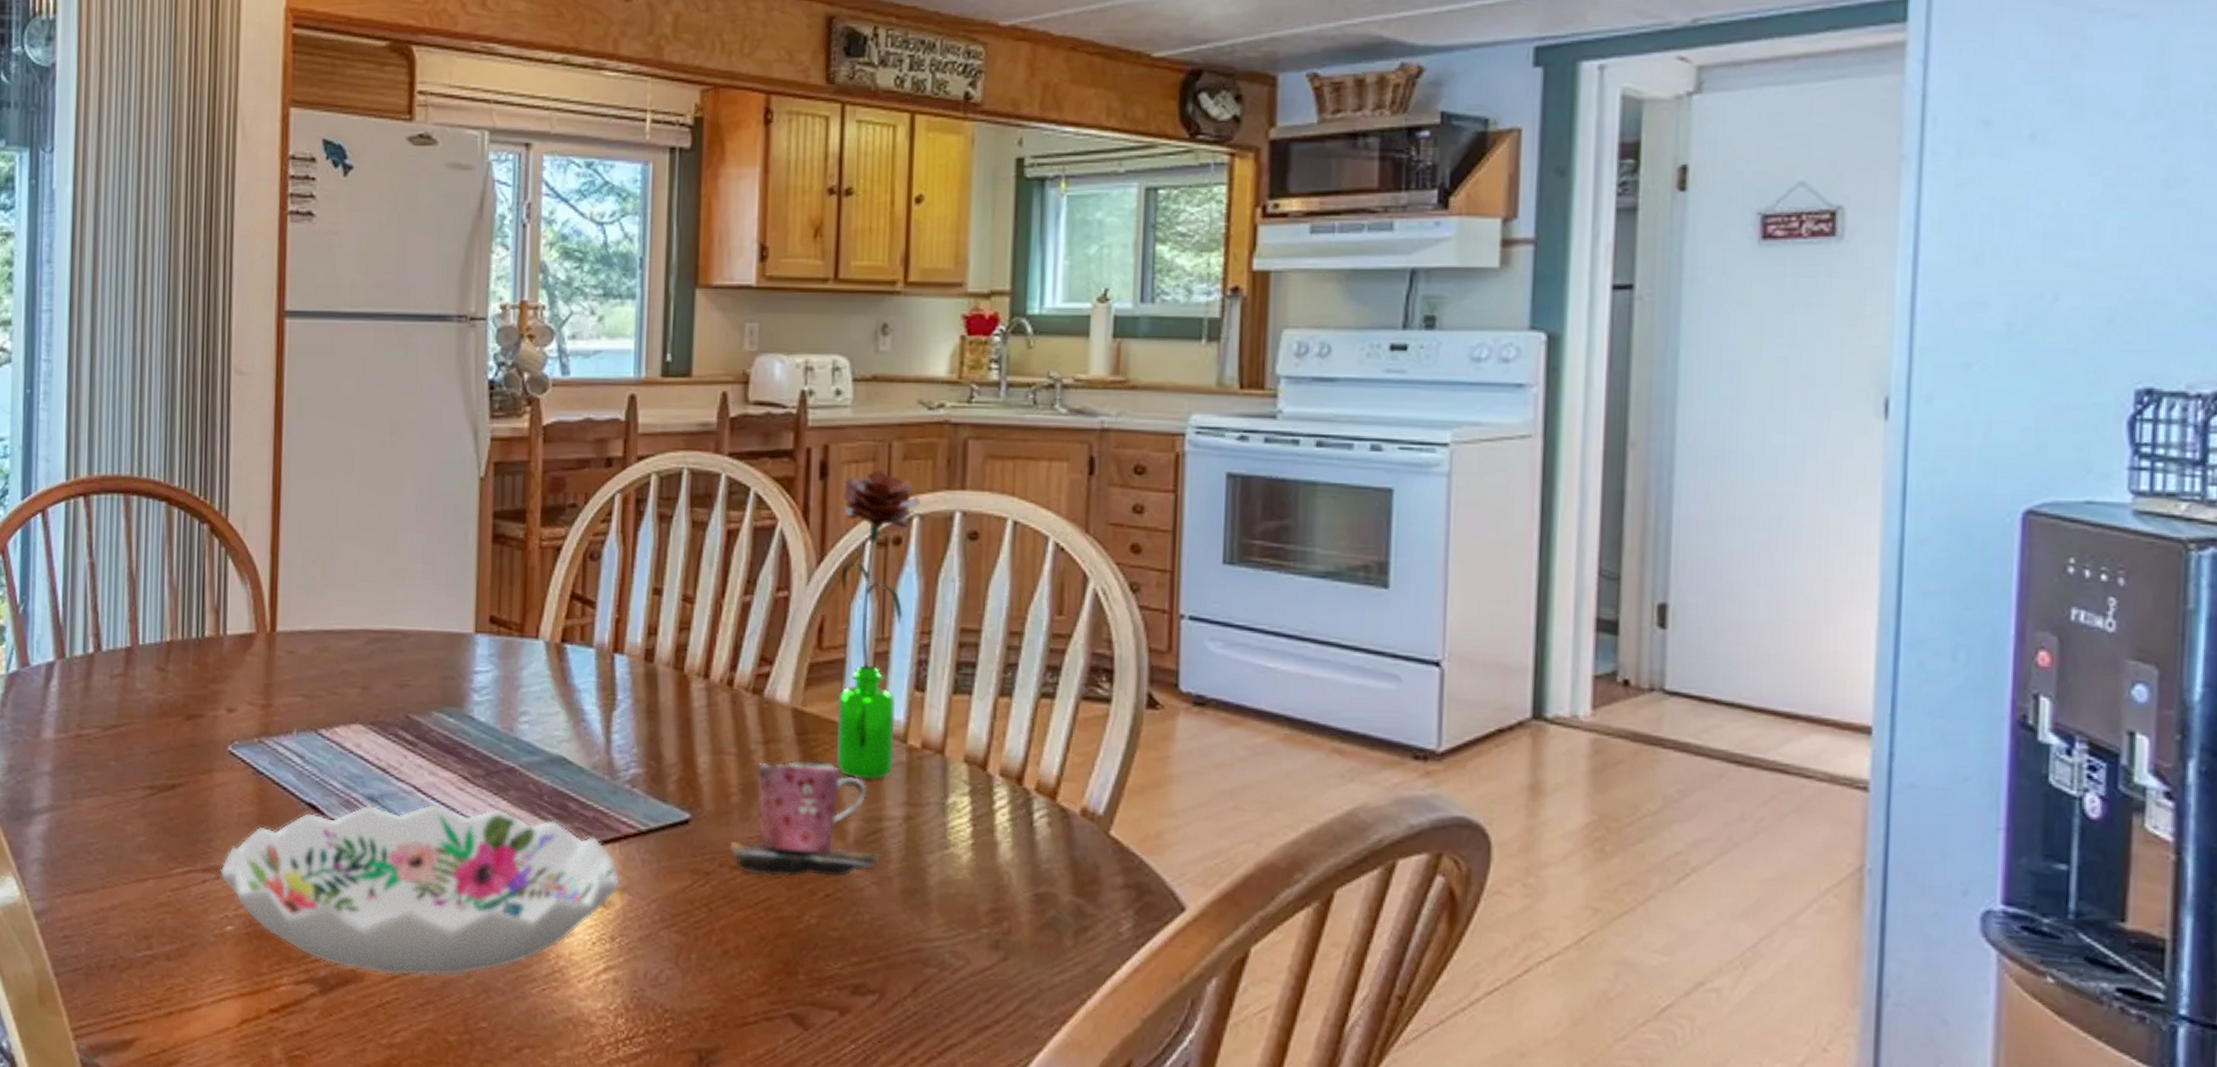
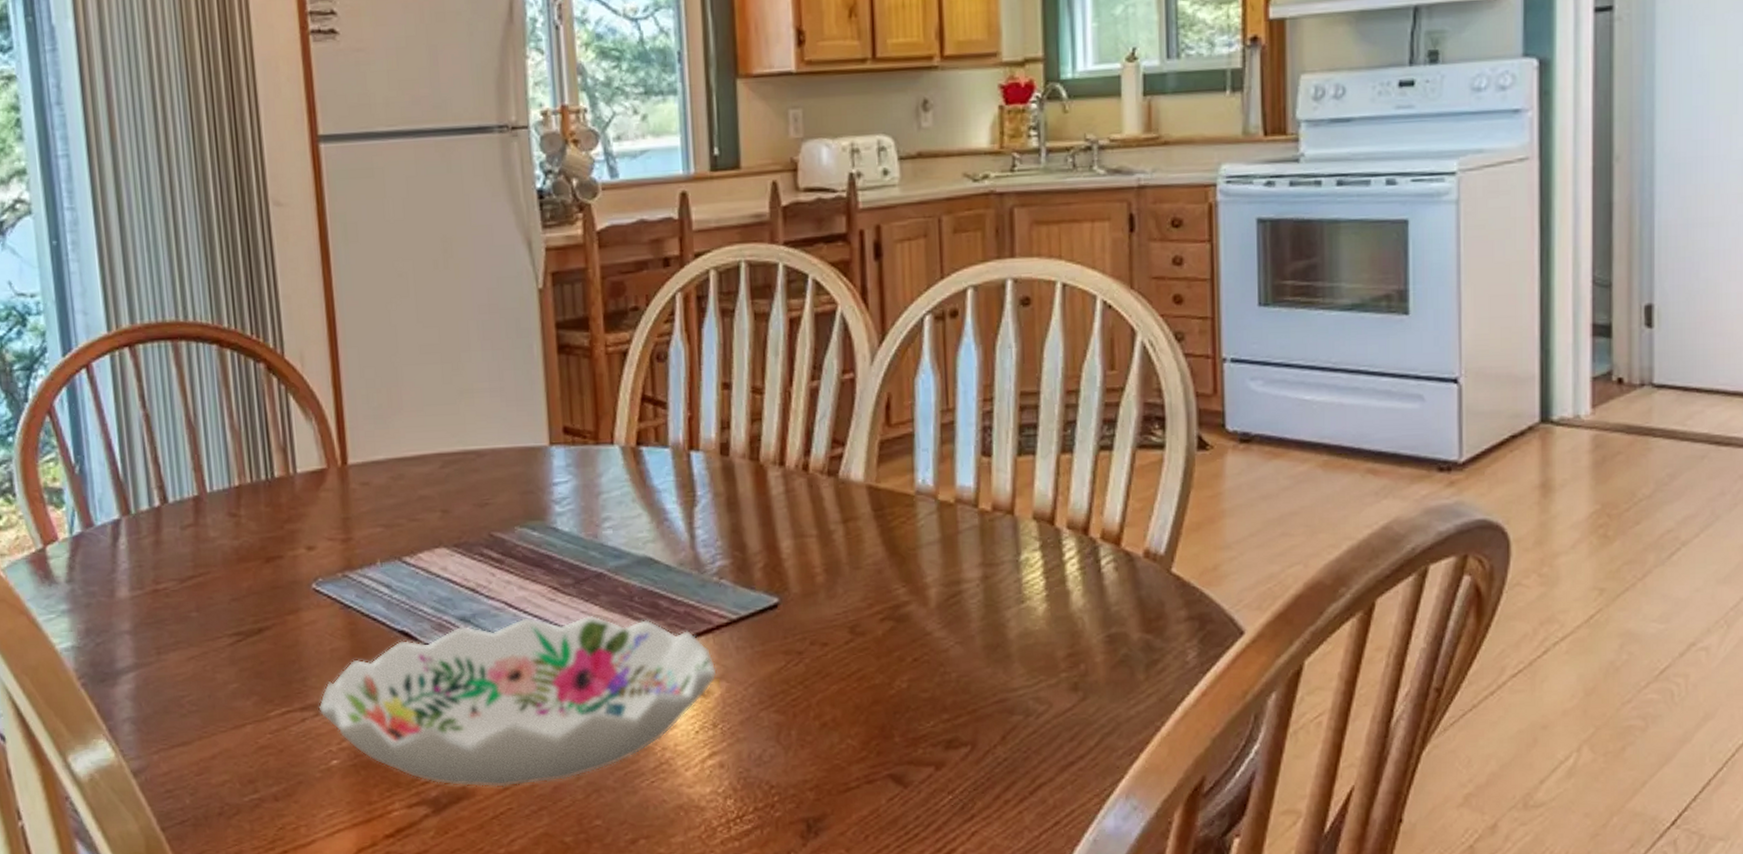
mug: present [730,760,882,877] -> none [819,532,964,649]
flower: present [837,470,920,779] -> none [898,246,973,546]

